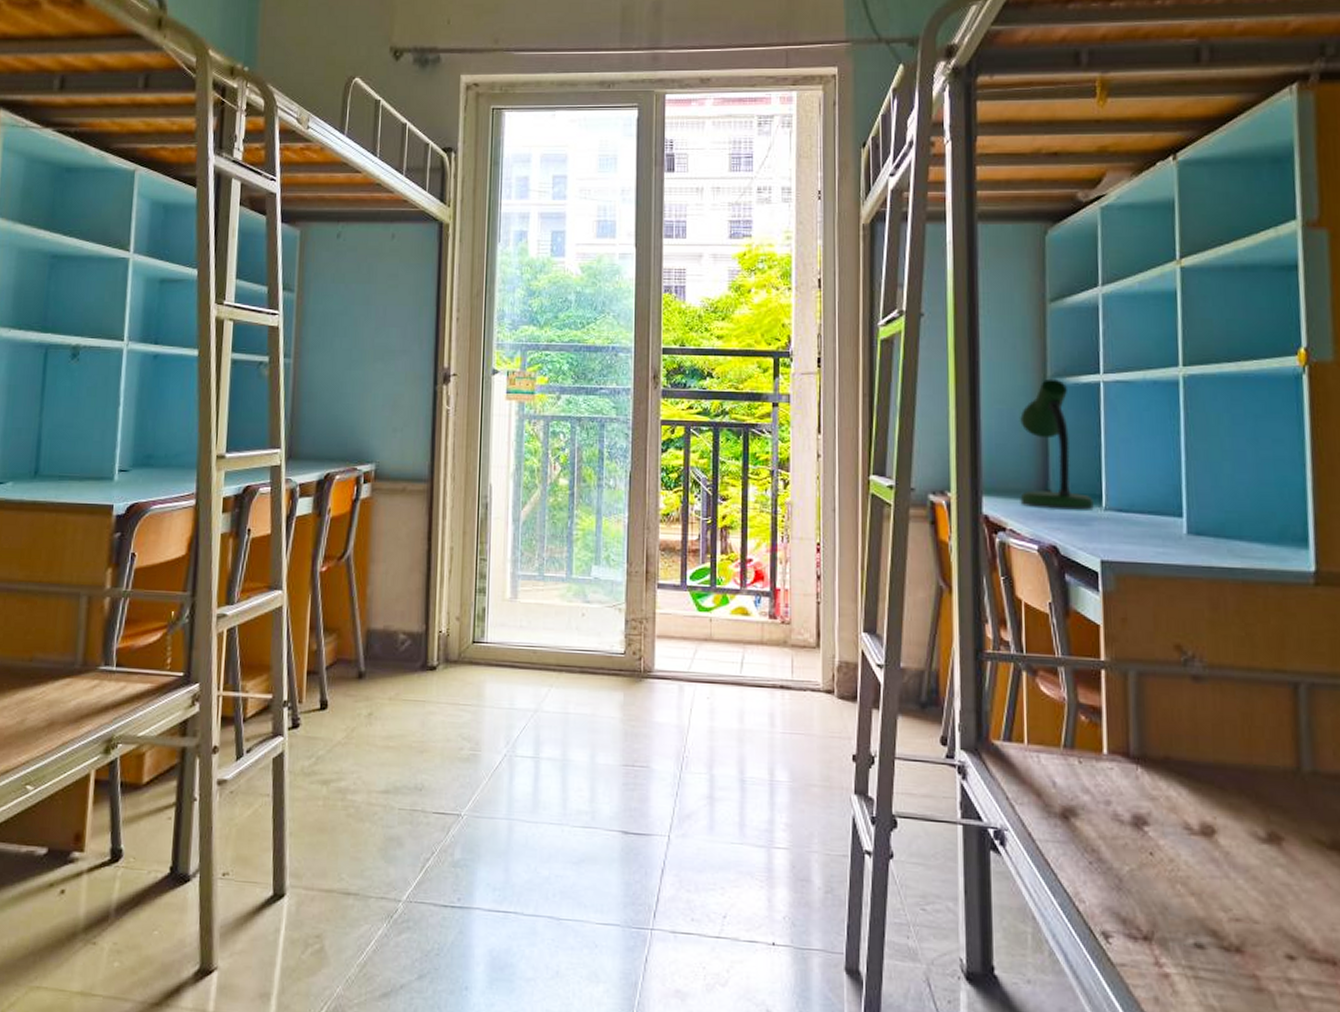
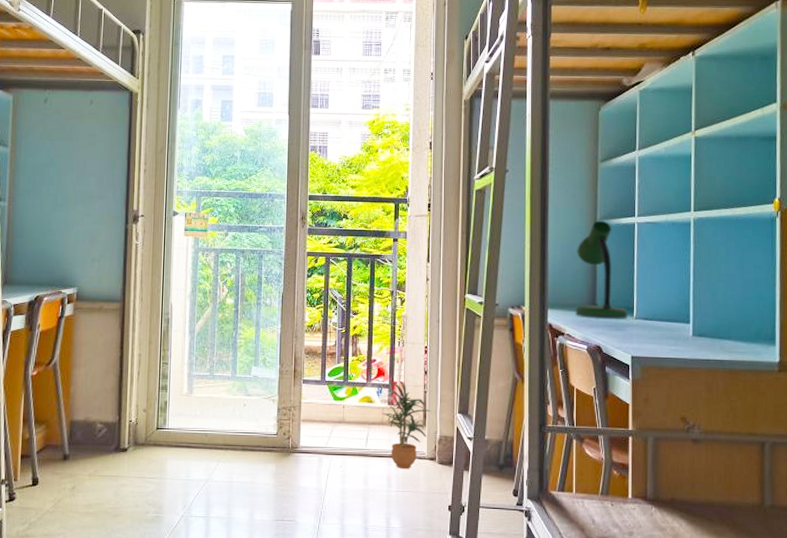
potted plant: none [761,587,828,703] -> present [382,380,432,468]

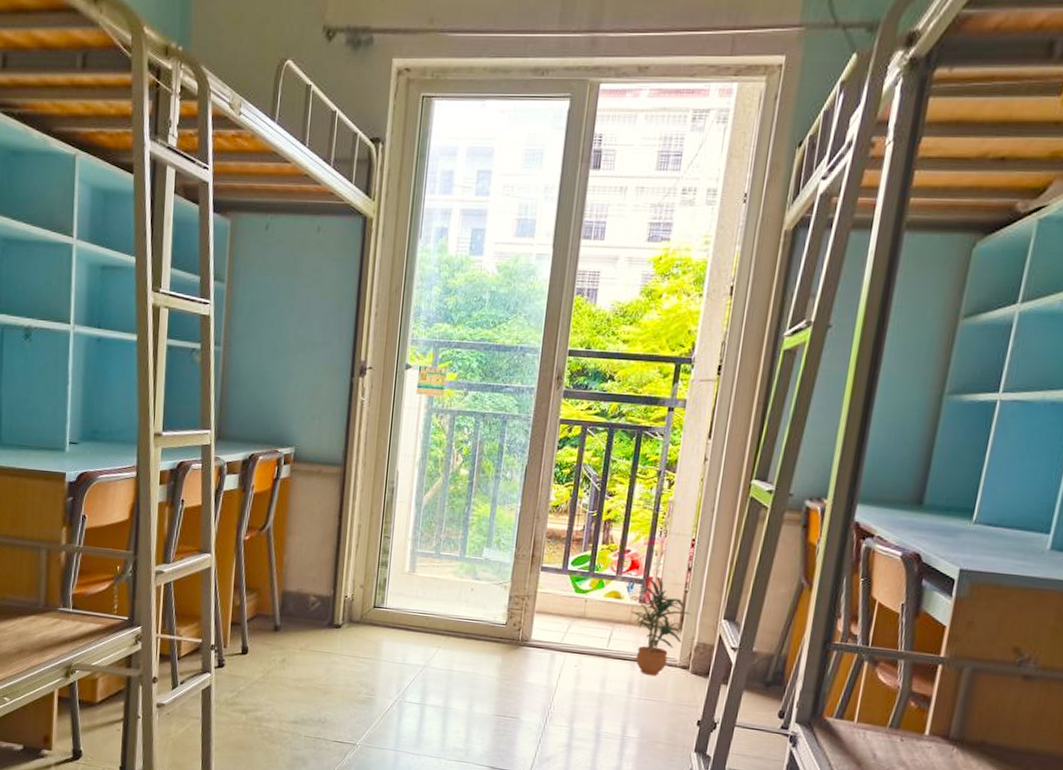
desk lamp: present [575,220,628,320] -> none [892,395,965,523]

